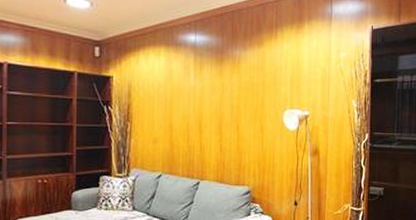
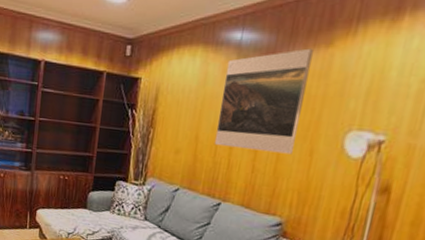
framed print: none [186,48,250,133] -> present [214,48,313,155]

